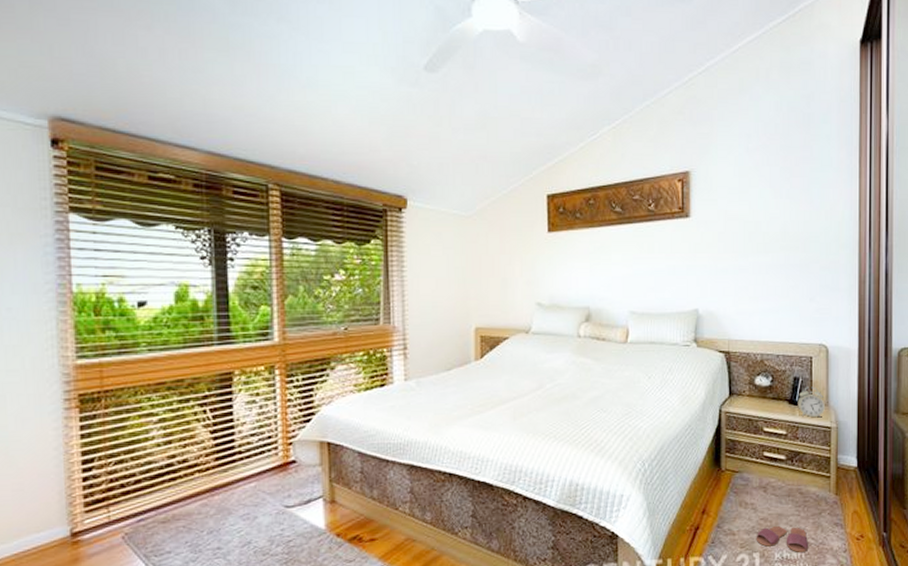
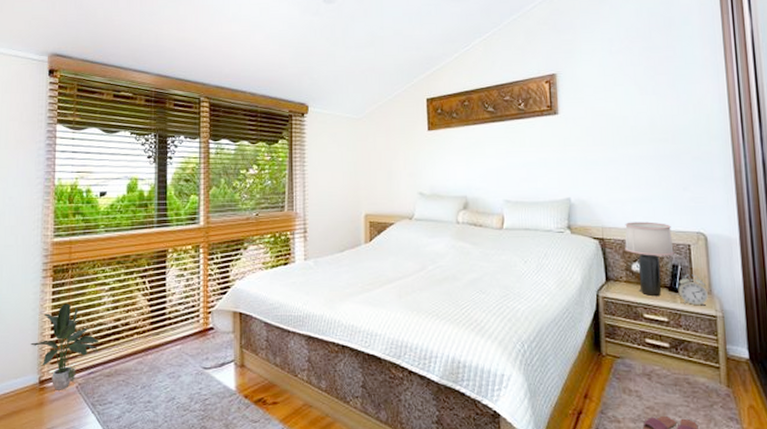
potted plant: none [55,439,150,543] -> present [30,303,99,390]
table lamp: none [750,333,796,410] -> present [625,221,674,297]

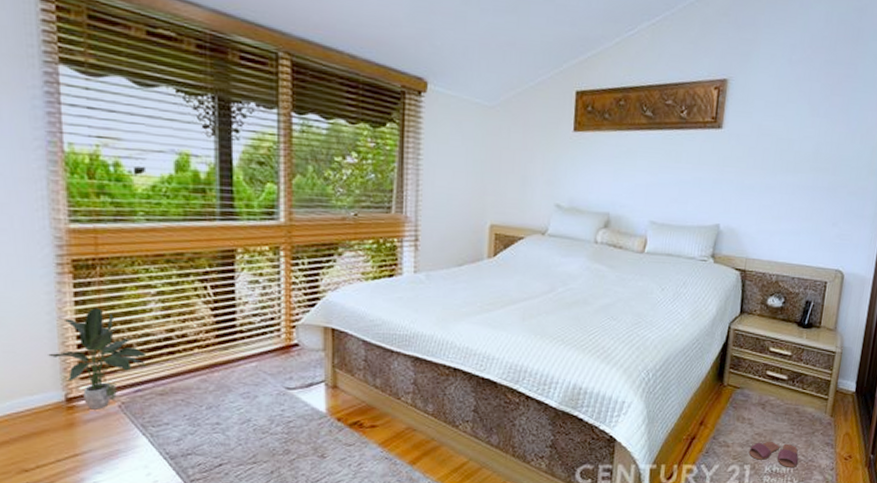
table lamp: present [625,221,674,297] -> none [764,254,813,332]
alarm clock: present [678,274,709,306] -> none [806,311,834,342]

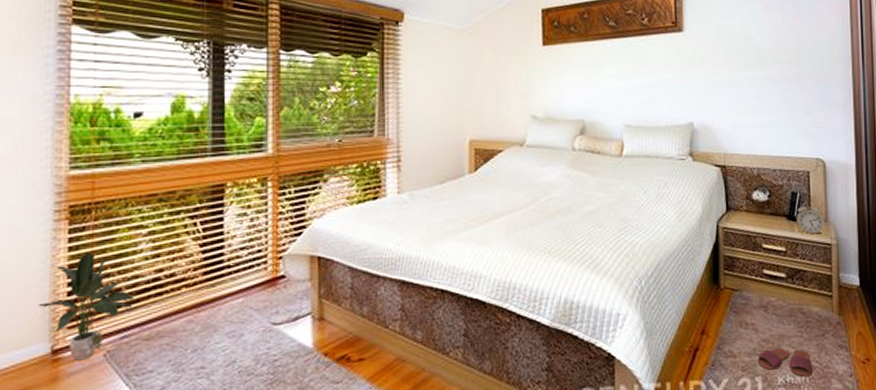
alarm clock: none [806,311,834,342] -> present [796,202,825,234]

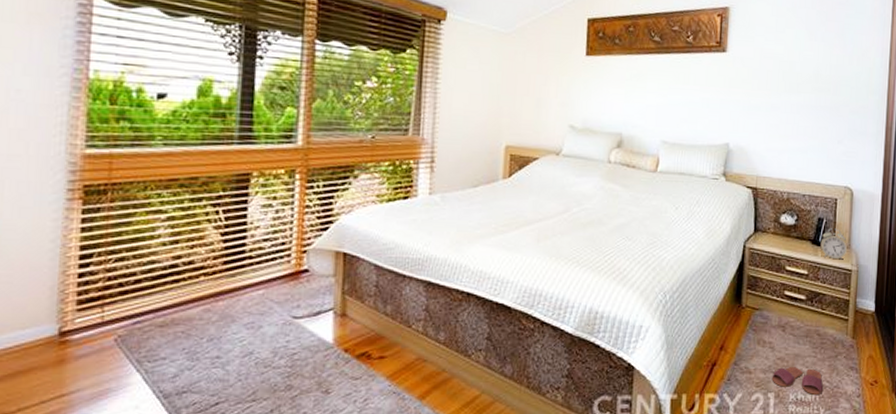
potted plant: present [38,252,135,361] -> none [47,234,149,344]

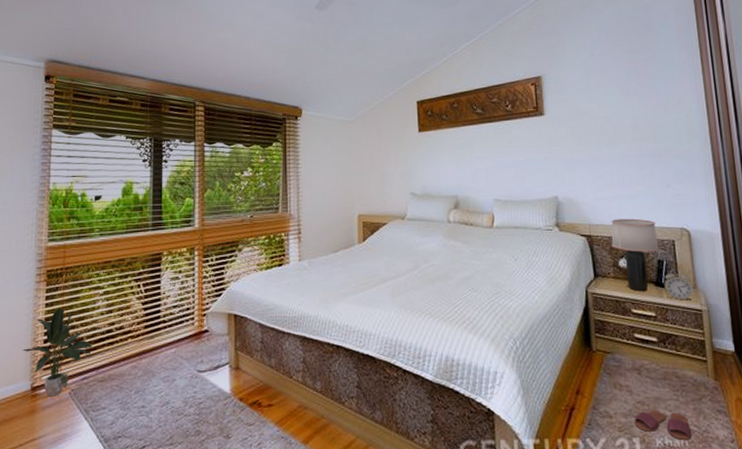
potted plant: none [47,234,149,344] -> present [23,308,93,397]
table lamp: none [776,172,822,250] -> present [611,218,659,292]

